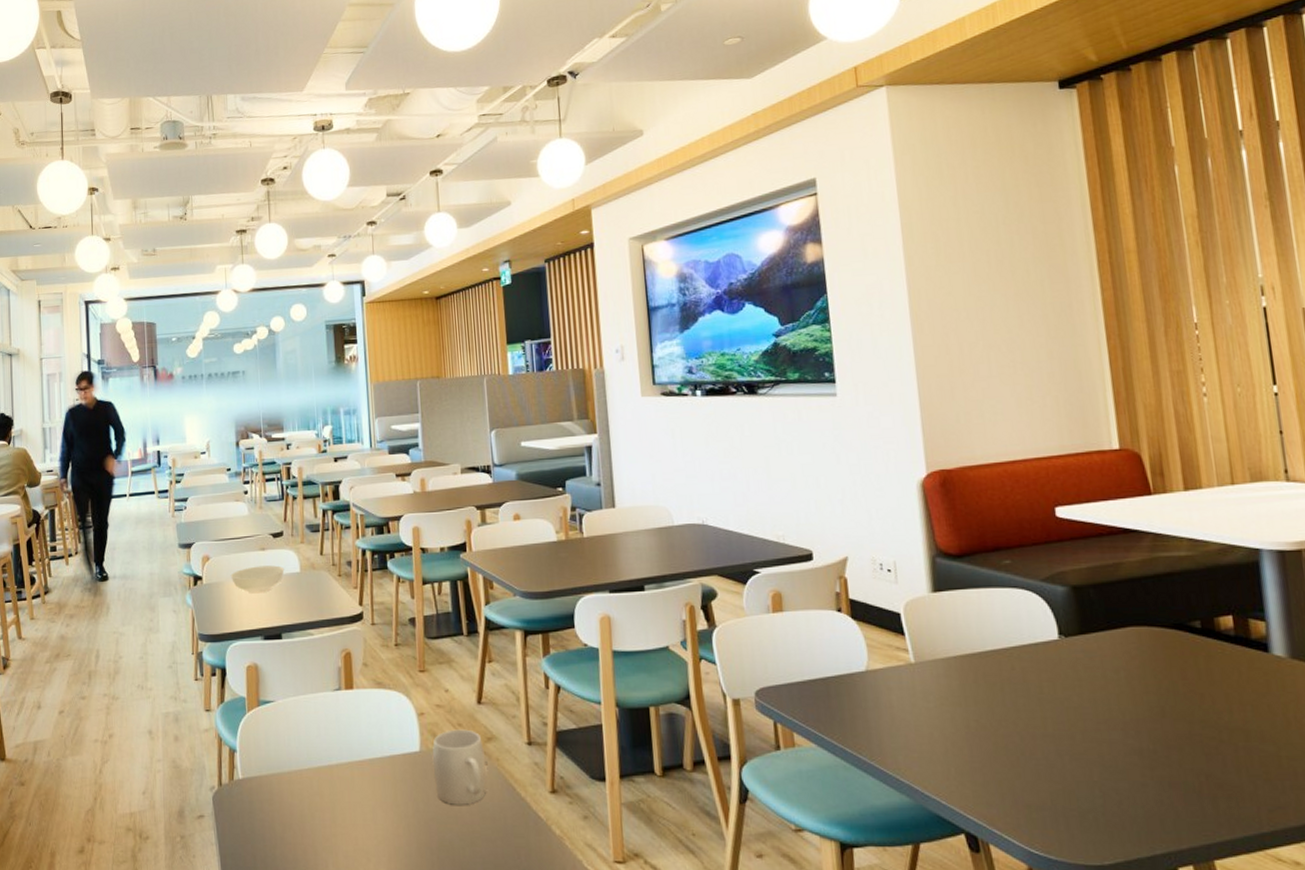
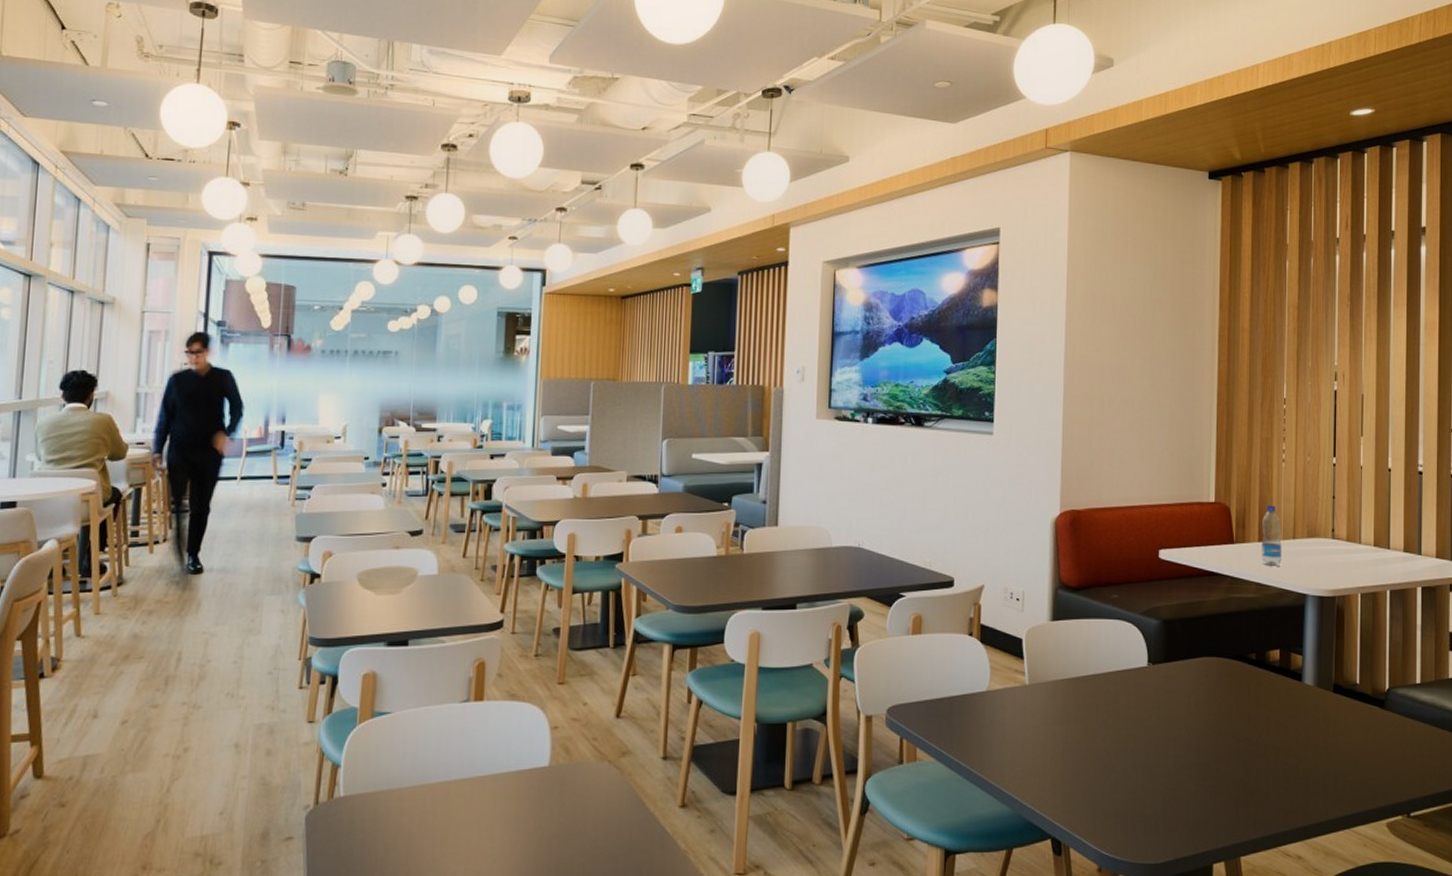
mug: present [432,729,487,805] -> none [560,743,618,821]
bottle: none [1185,447,1220,518] -> present [1261,505,1282,566]

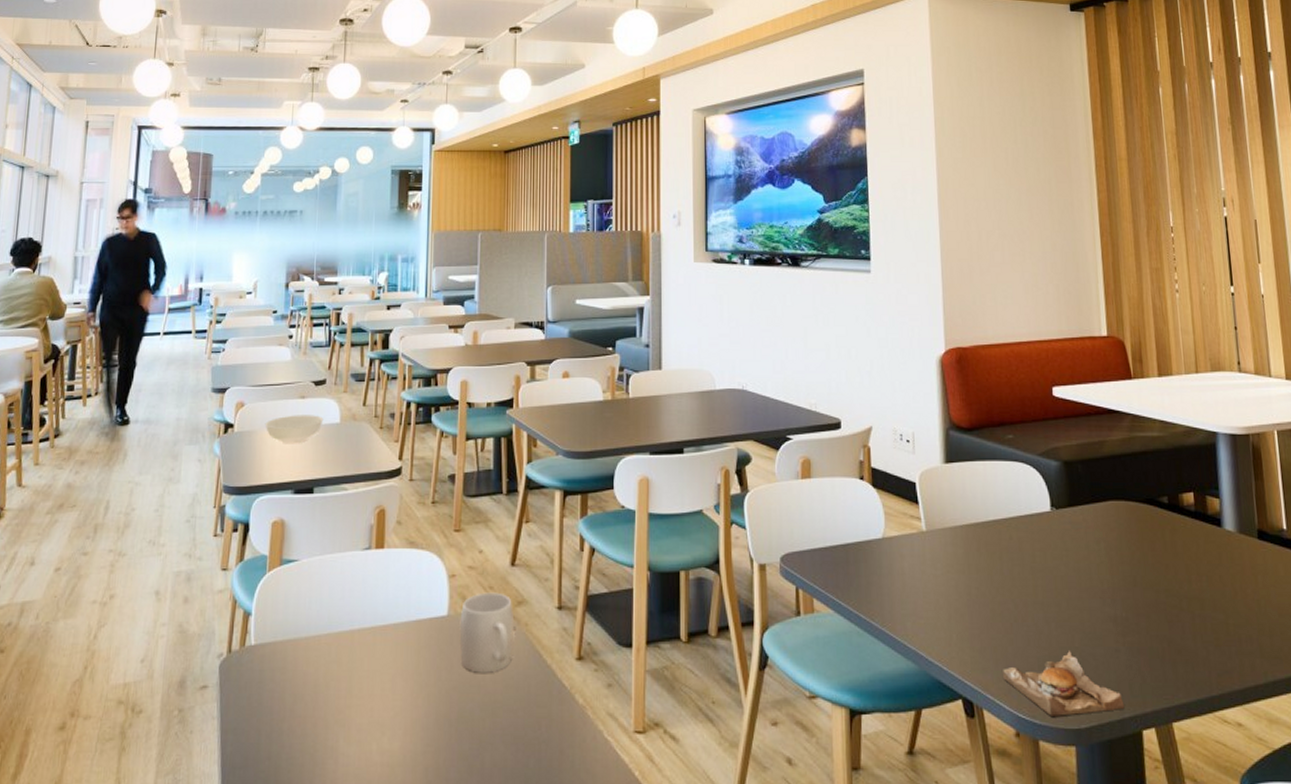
mug: none [560,743,618,821] -> present [459,592,515,673]
hamburger: none [1091,793,1199,854] -> present [1003,650,1125,718]
bottle: present [1261,505,1282,566] -> none [1159,338,1186,402]

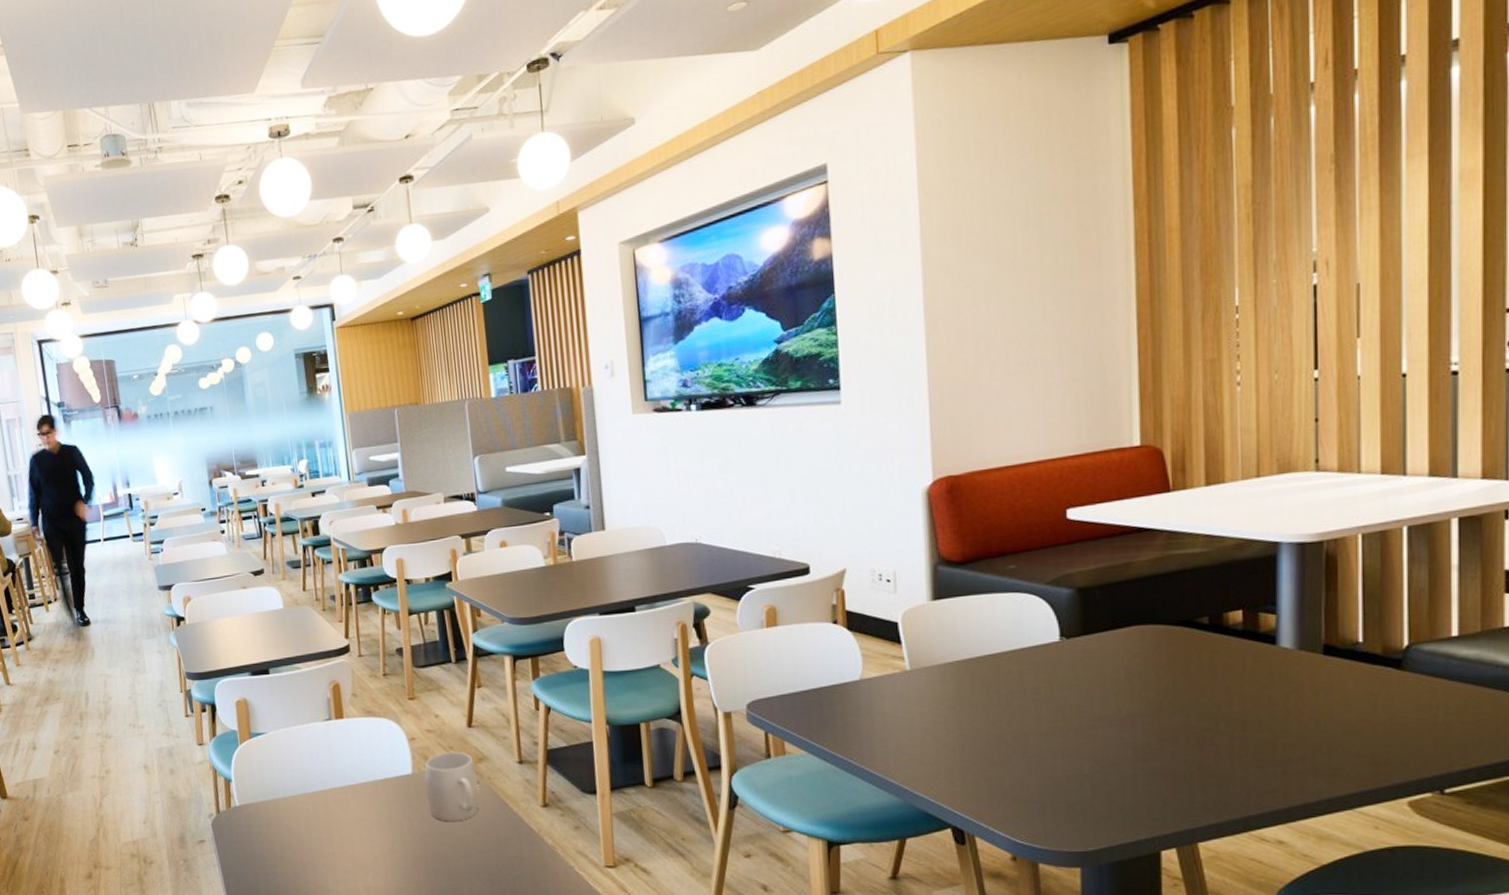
bowl: present [265,415,324,444] -> none [213,603,268,632]
hamburger: present [1003,650,1125,718] -> none [998,777,1141,842]

